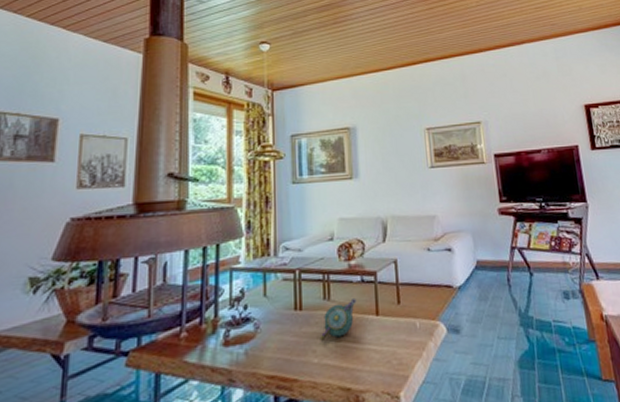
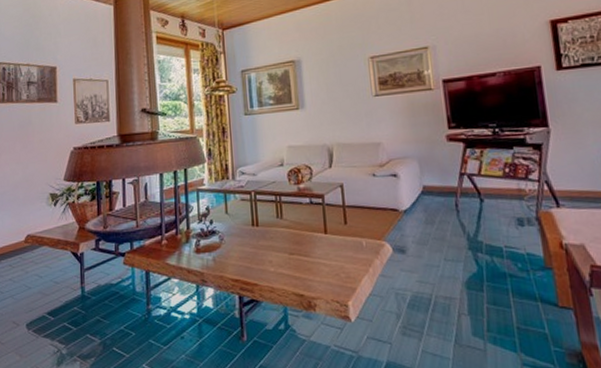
teapot: present [320,297,357,341] -> none [275,217,306,253]

